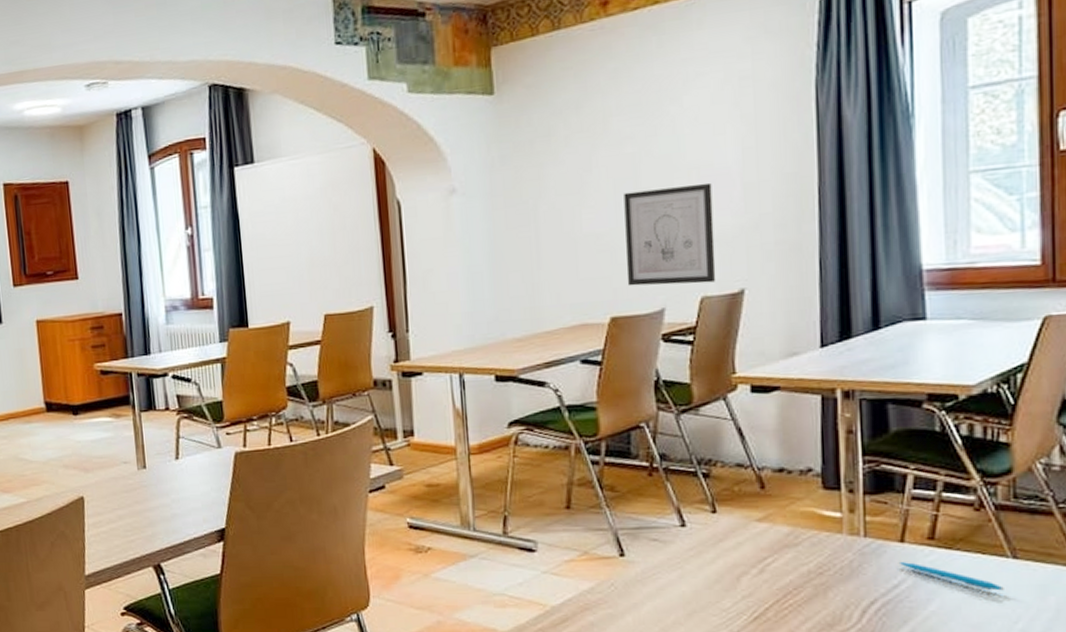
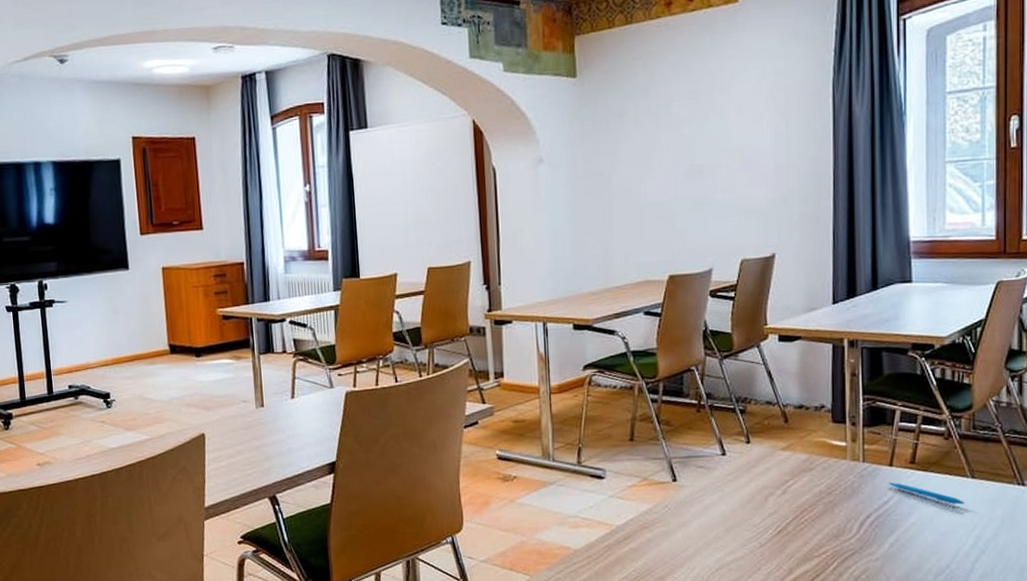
wall art: present [624,182,716,286] -> none [681,162,753,249]

